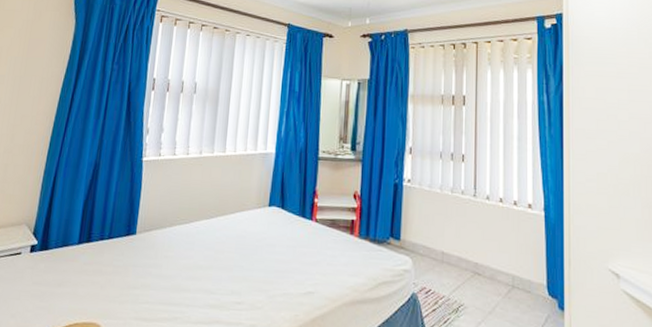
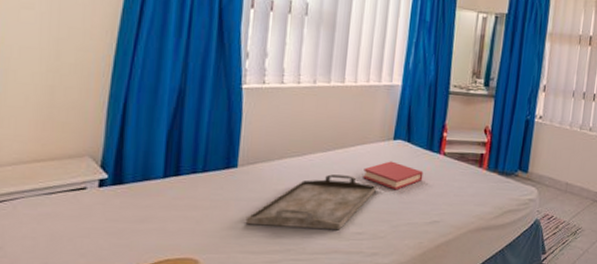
serving tray: none [140,241,254,299] -> present [245,174,376,230]
hardback book: none [242,228,297,258] -> present [363,161,424,190]

